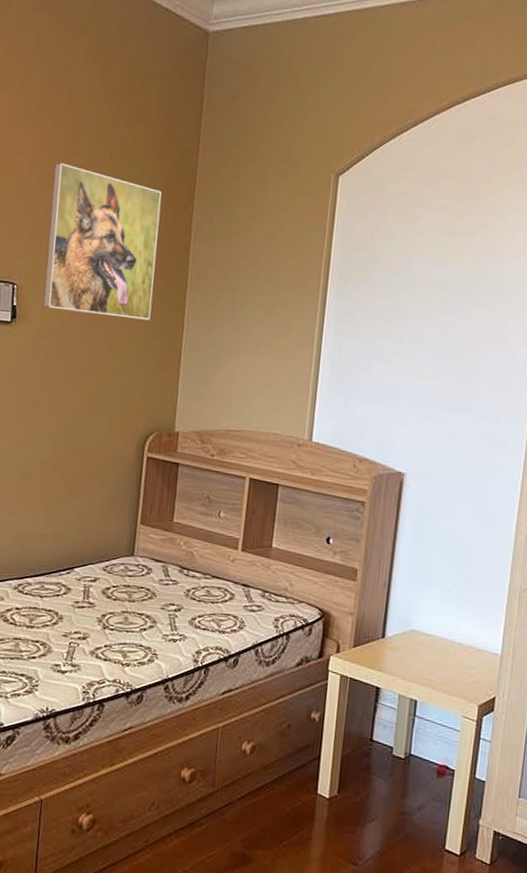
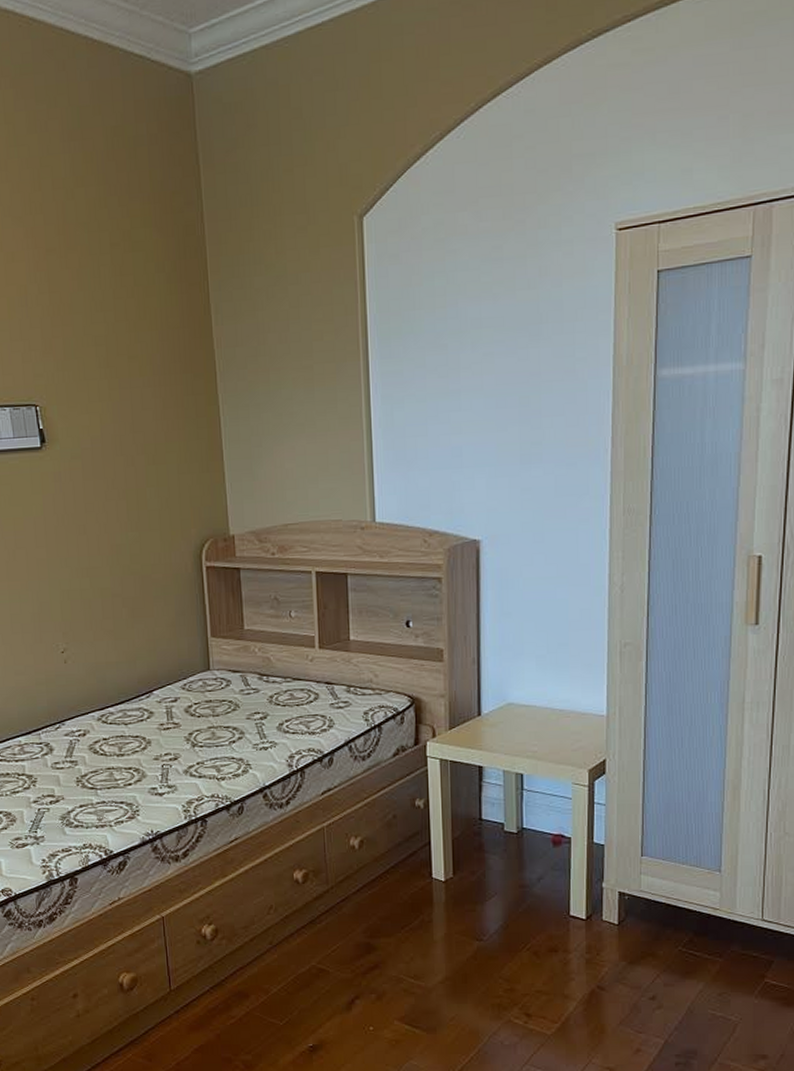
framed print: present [43,162,161,321] -> none [52,261,184,426]

